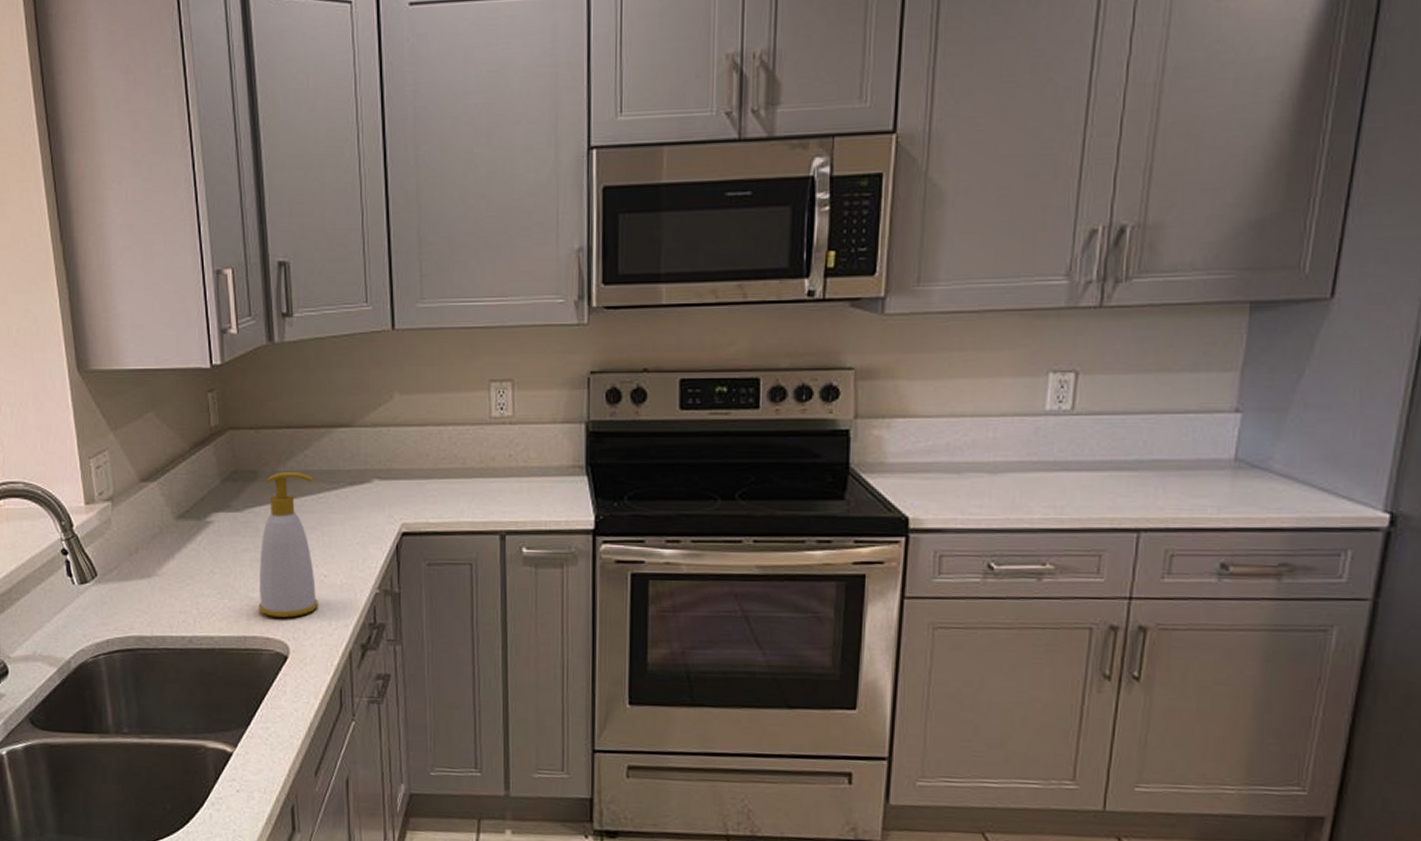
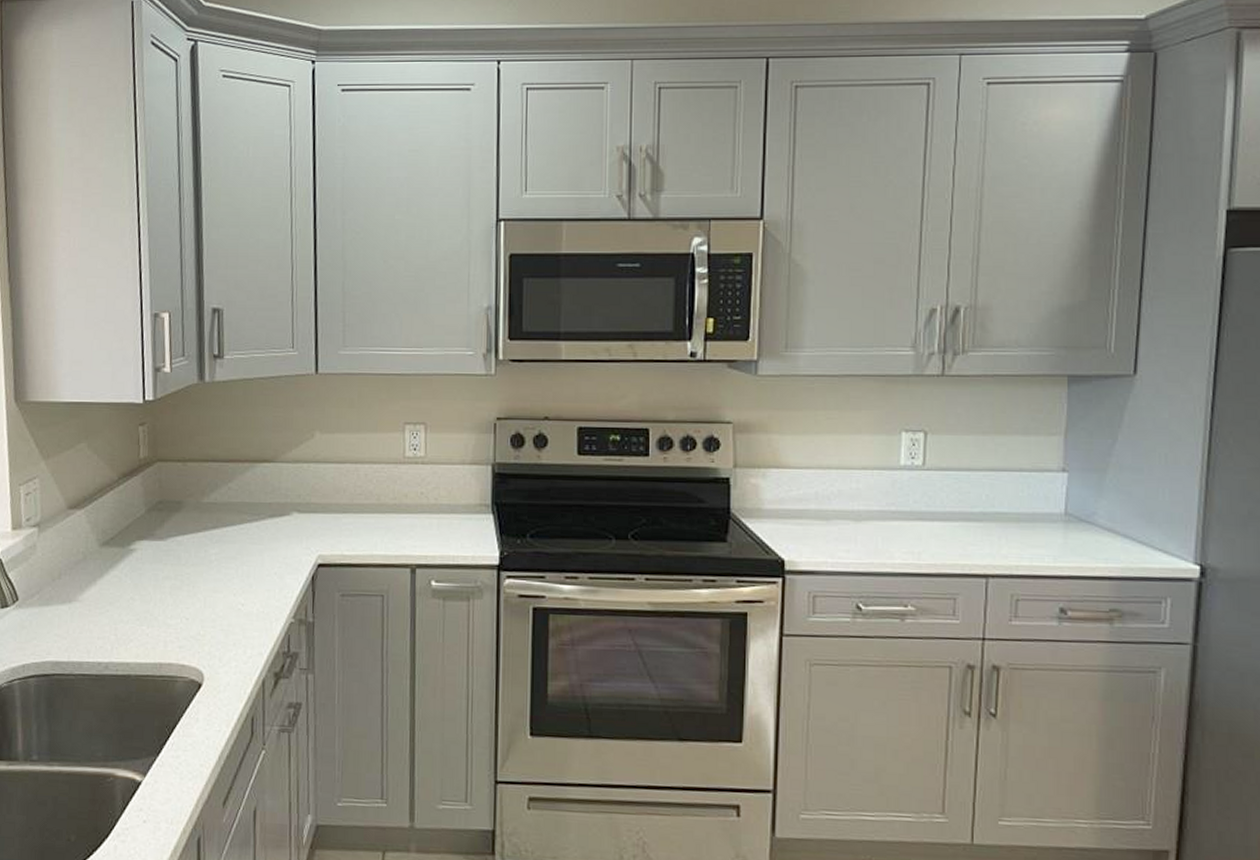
soap bottle: present [258,472,318,618] -> none [176,503,236,645]

